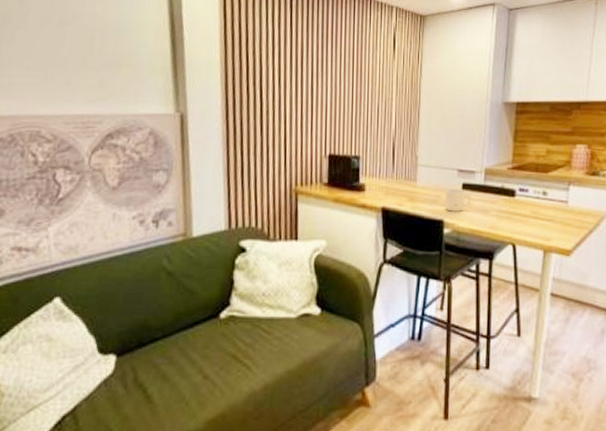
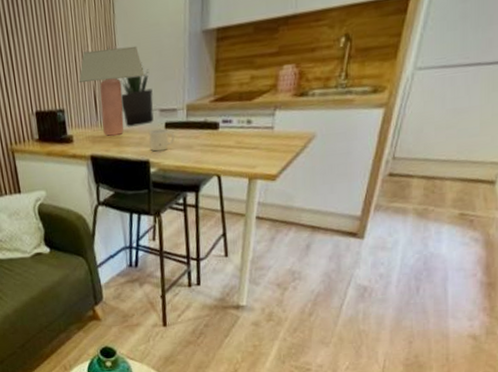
table lamp: none [378,102,446,190] -> present [78,45,145,136]
planter: none [420,122,452,183] -> present [120,62,154,127]

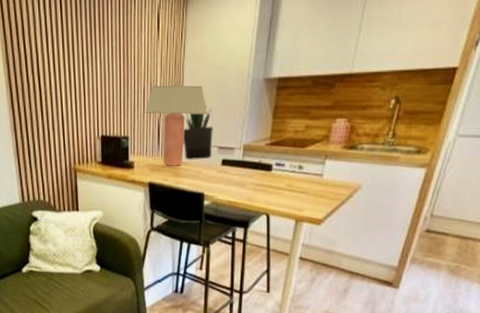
mug: present [148,128,175,152] -> none [205,164,230,185]

